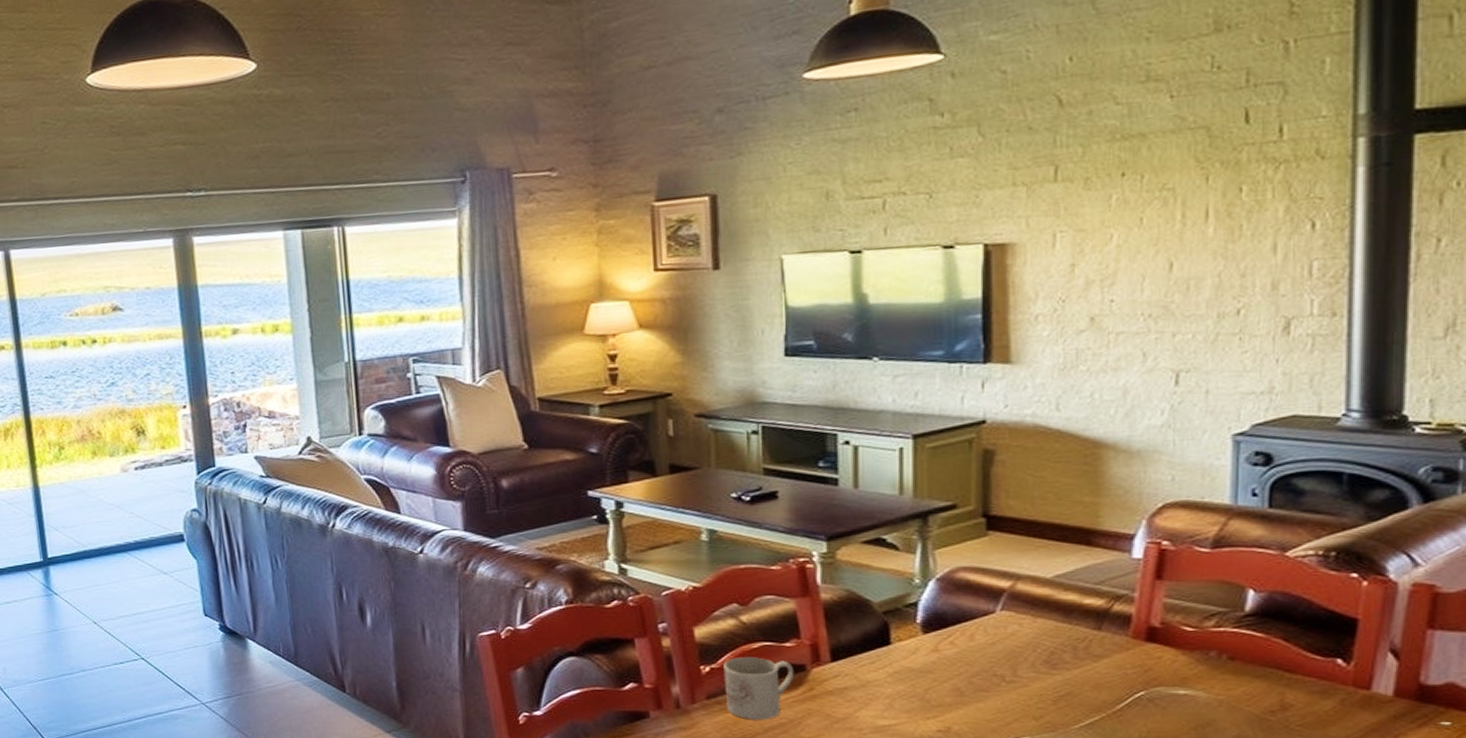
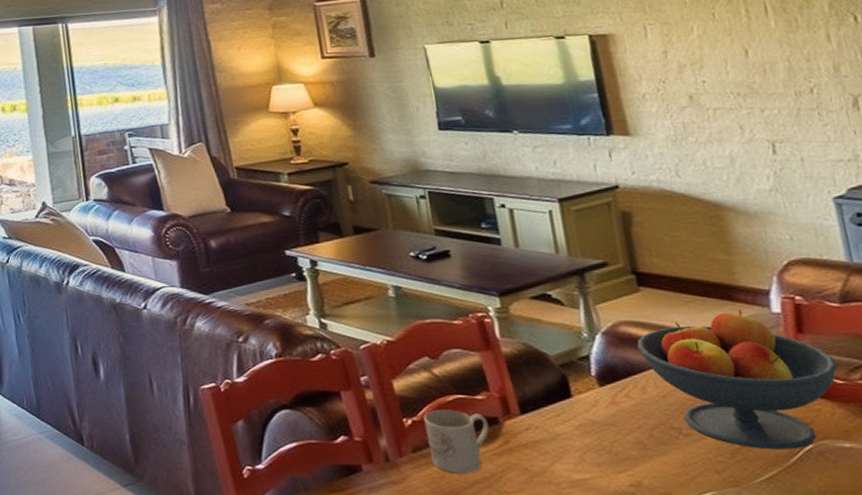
fruit bowl: none [973,554,1191,697] -> present [636,309,838,450]

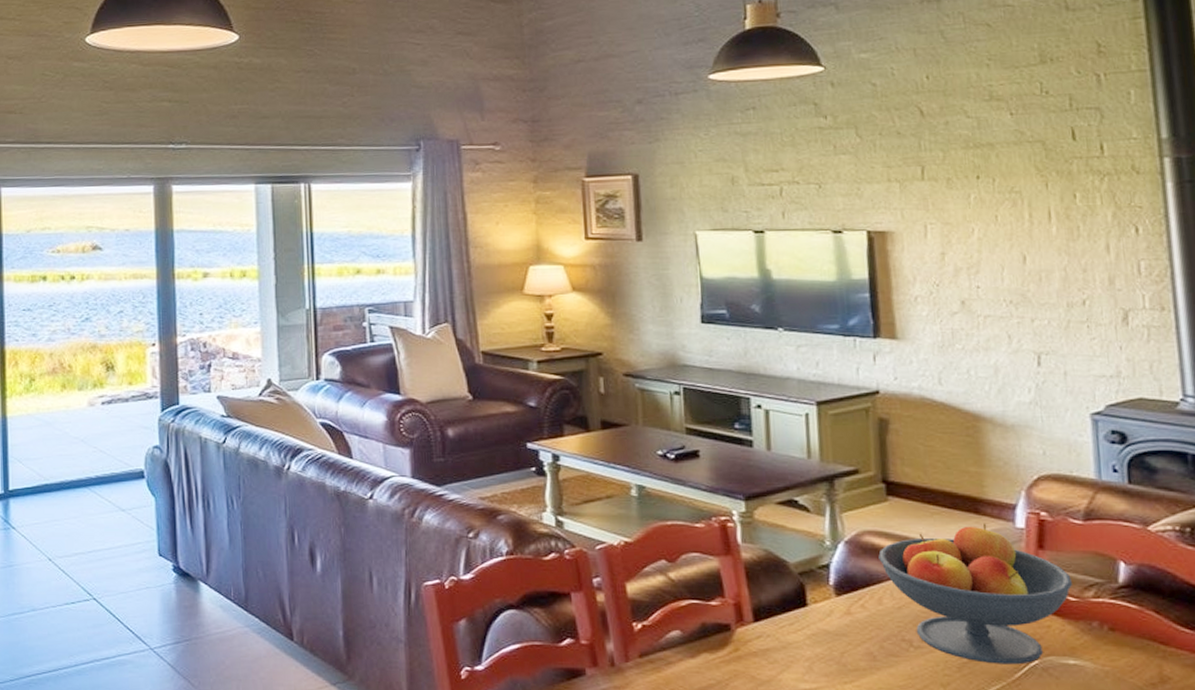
mug: present [423,410,490,474] -> none [654,615,721,681]

